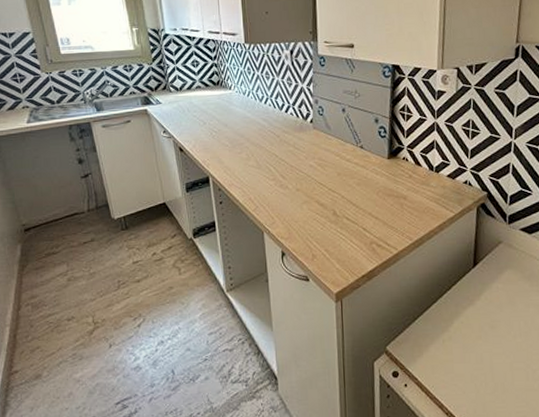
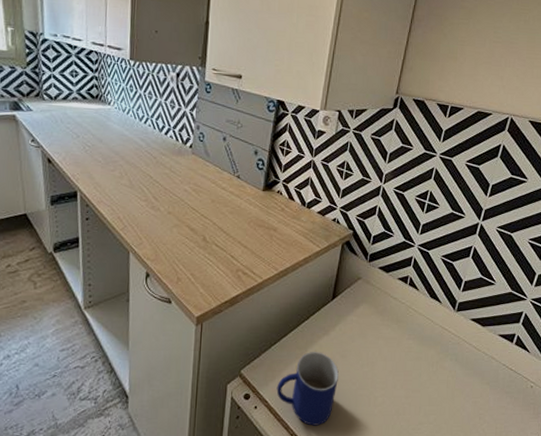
mug: none [425,323,490,404] -> present [276,352,339,426]

